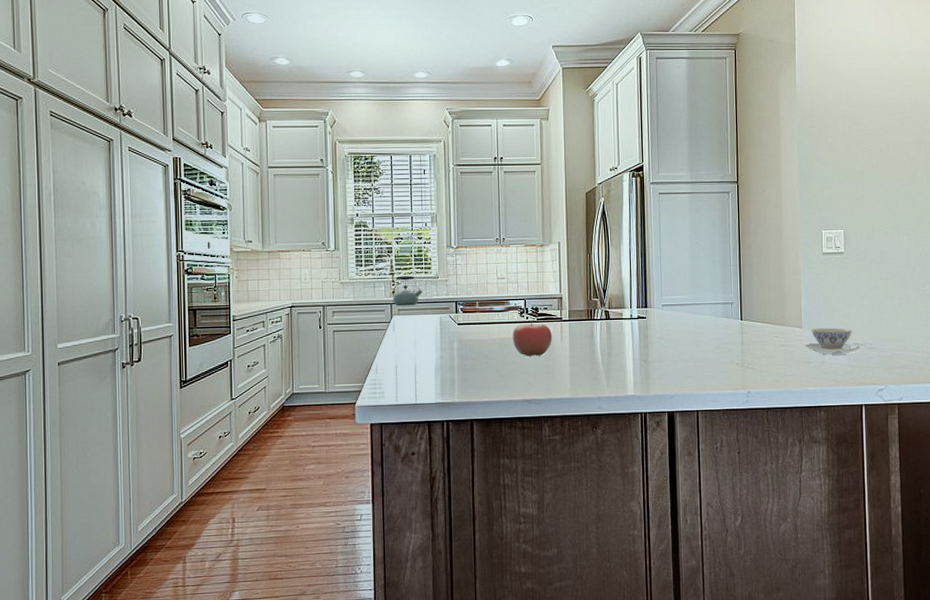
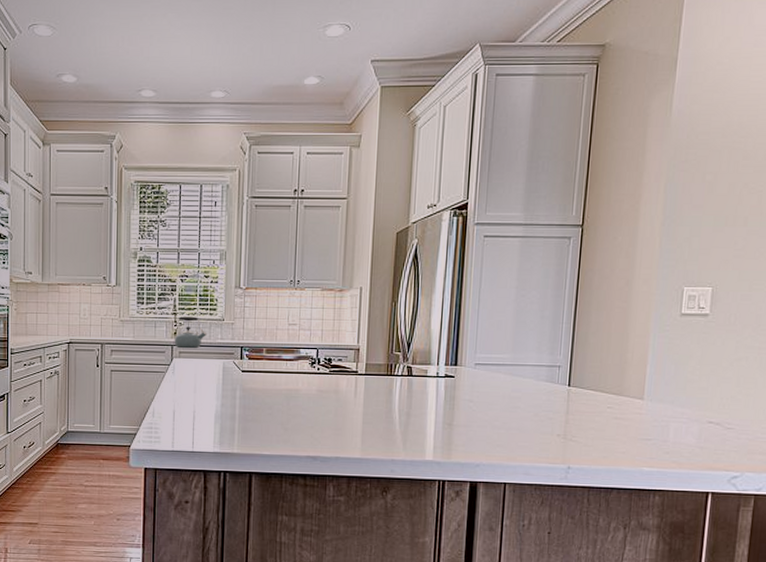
fruit: present [512,318,552,356] -> none [300,370,345,411]
teacup: present [805,328,860,355] -> none [644,401,715,434]

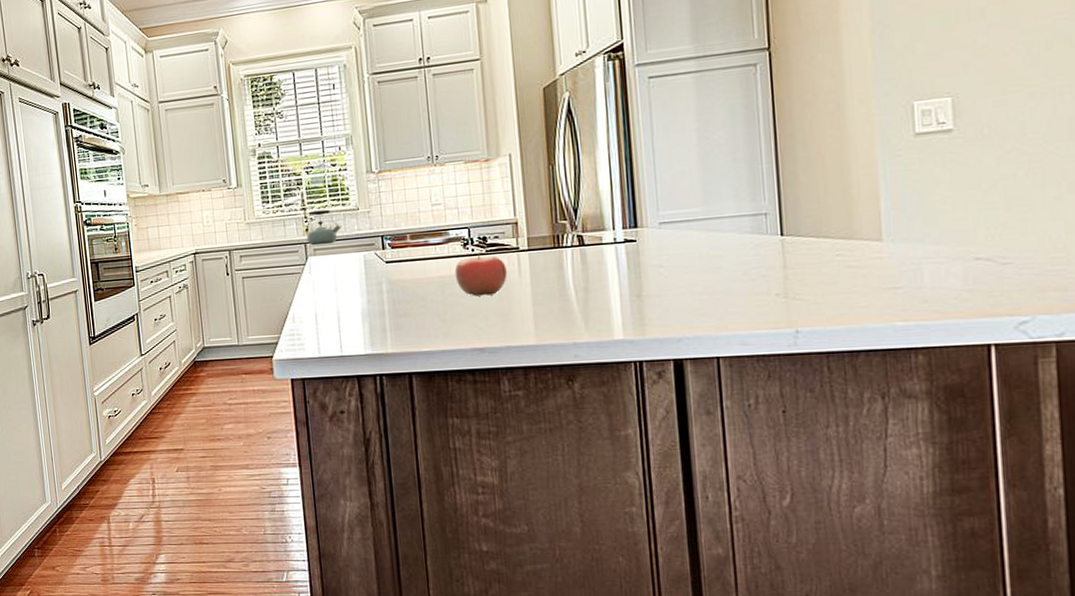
fruit: none [300,370,345,411] -> present [454,250,507,296]

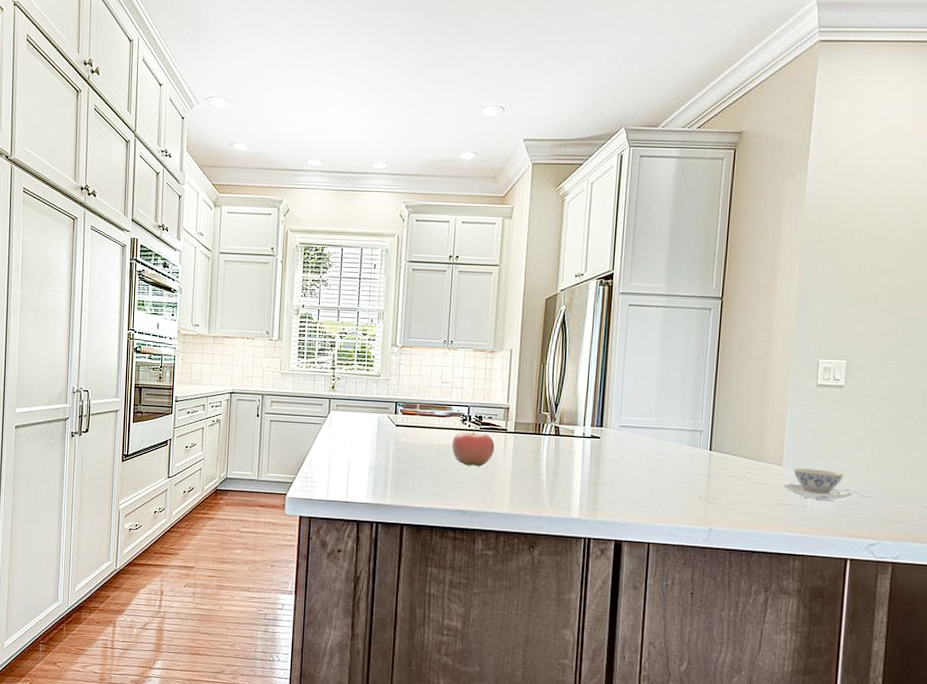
kettle: present [306,209,343,246] -> none [332,371,364,403]
teacup: none [888,237,985,277] -> present [784,468,852,501]

